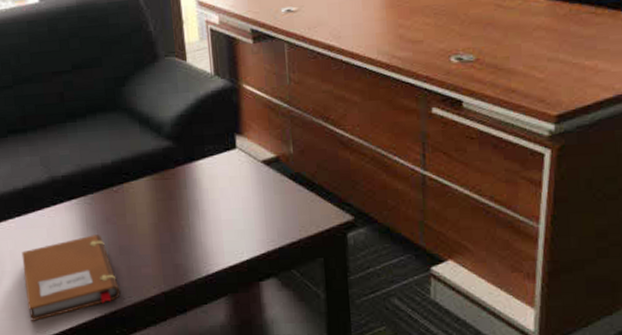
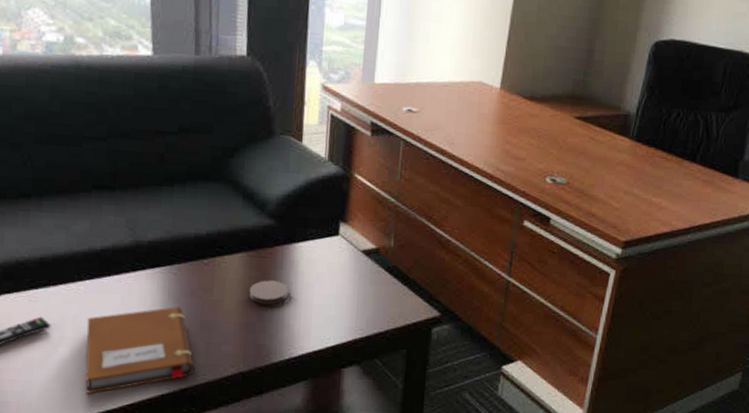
coaster: none [158,200,197,225] -> present [249,280,289,305]

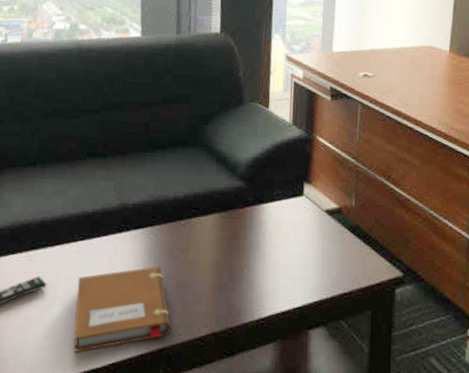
coaster: present [249,280,289,305] -> none [221,240,258,264]

